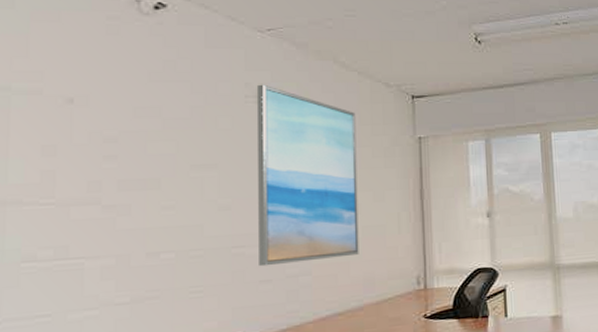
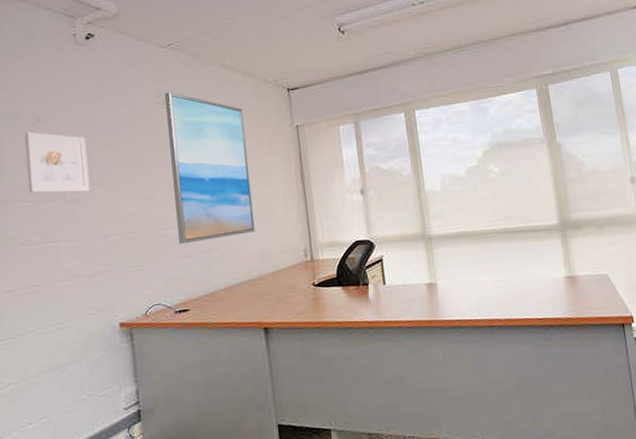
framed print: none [44,115,140,197] -> present [24,132,90,194]

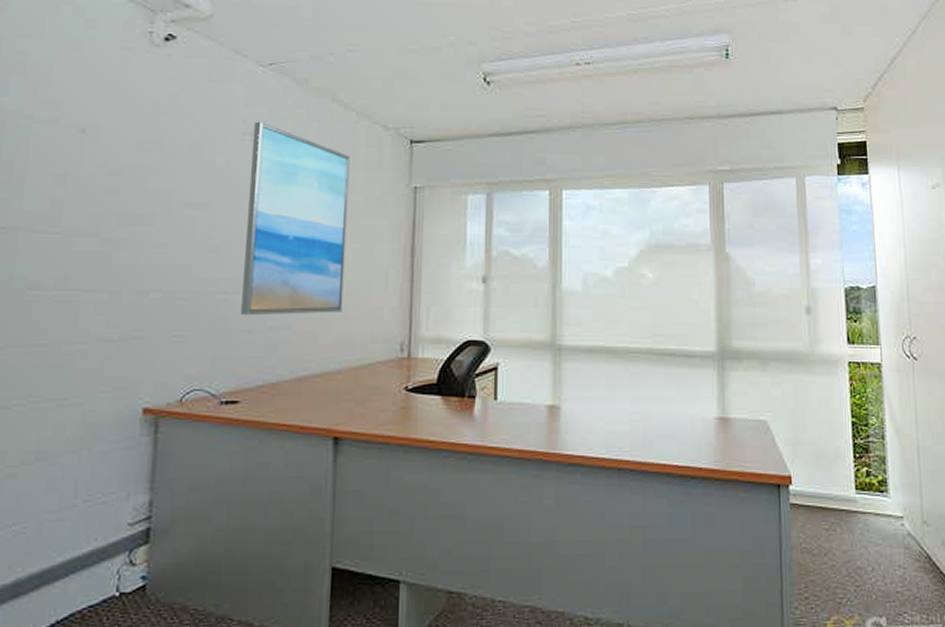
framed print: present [24,132,90,194] -> none [53,144,142,232]

